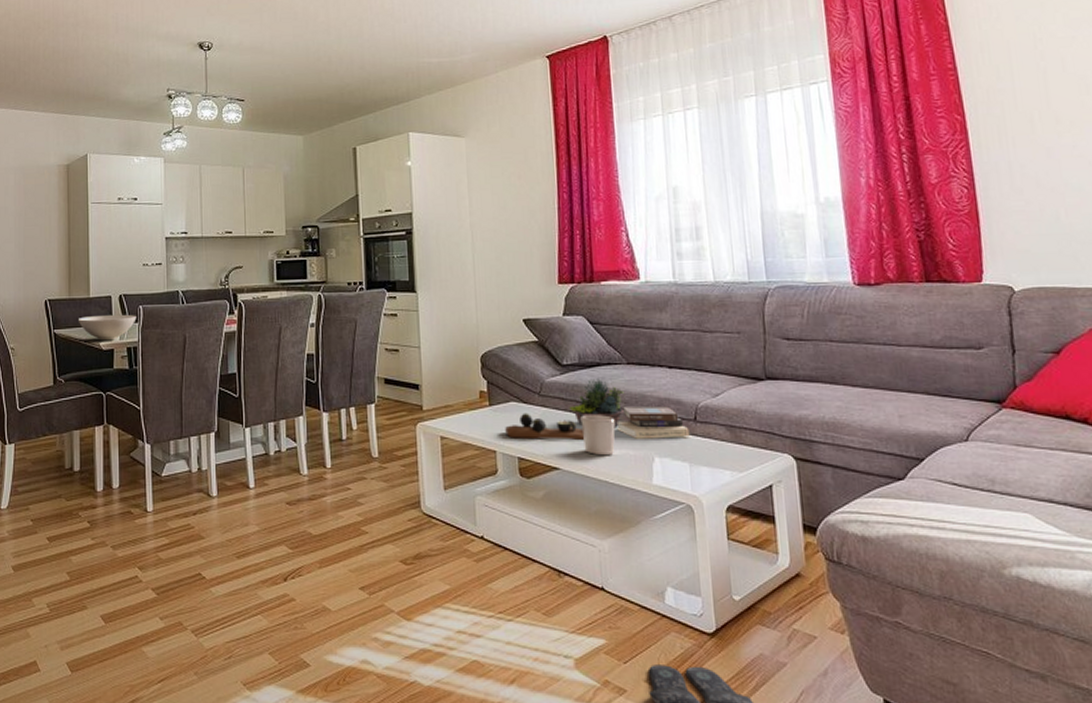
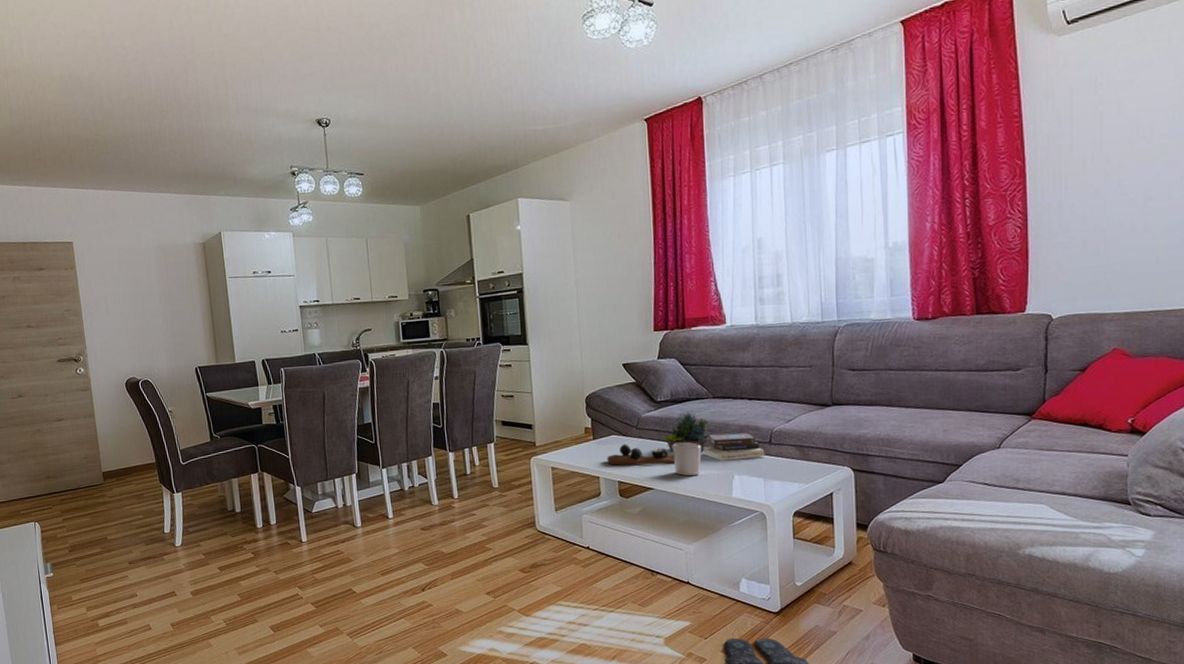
bowl: present [78,314,137,341] -> none [226,376,279,401]

